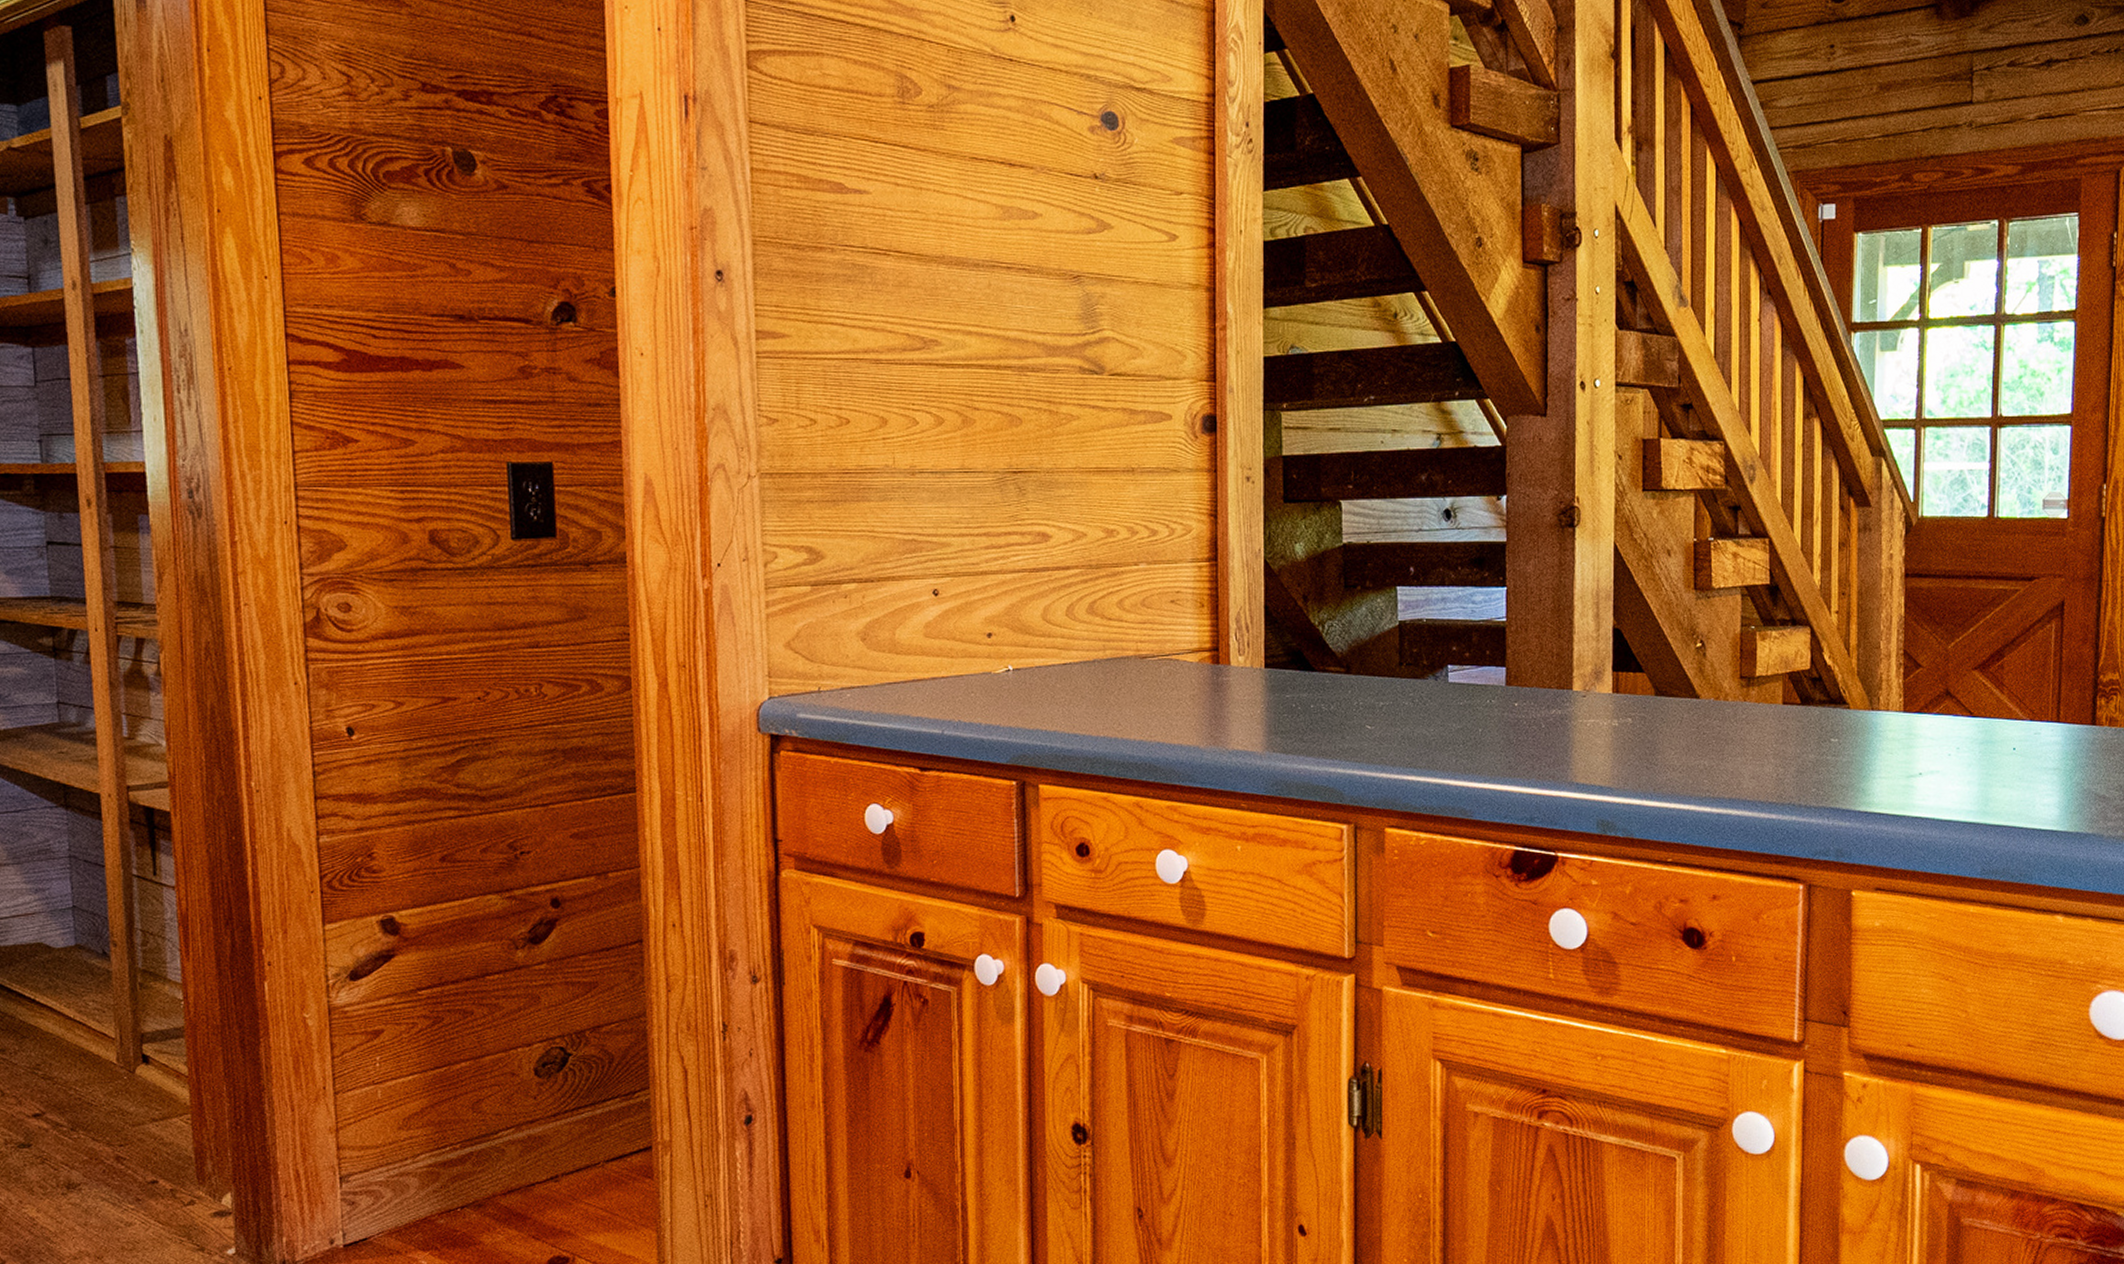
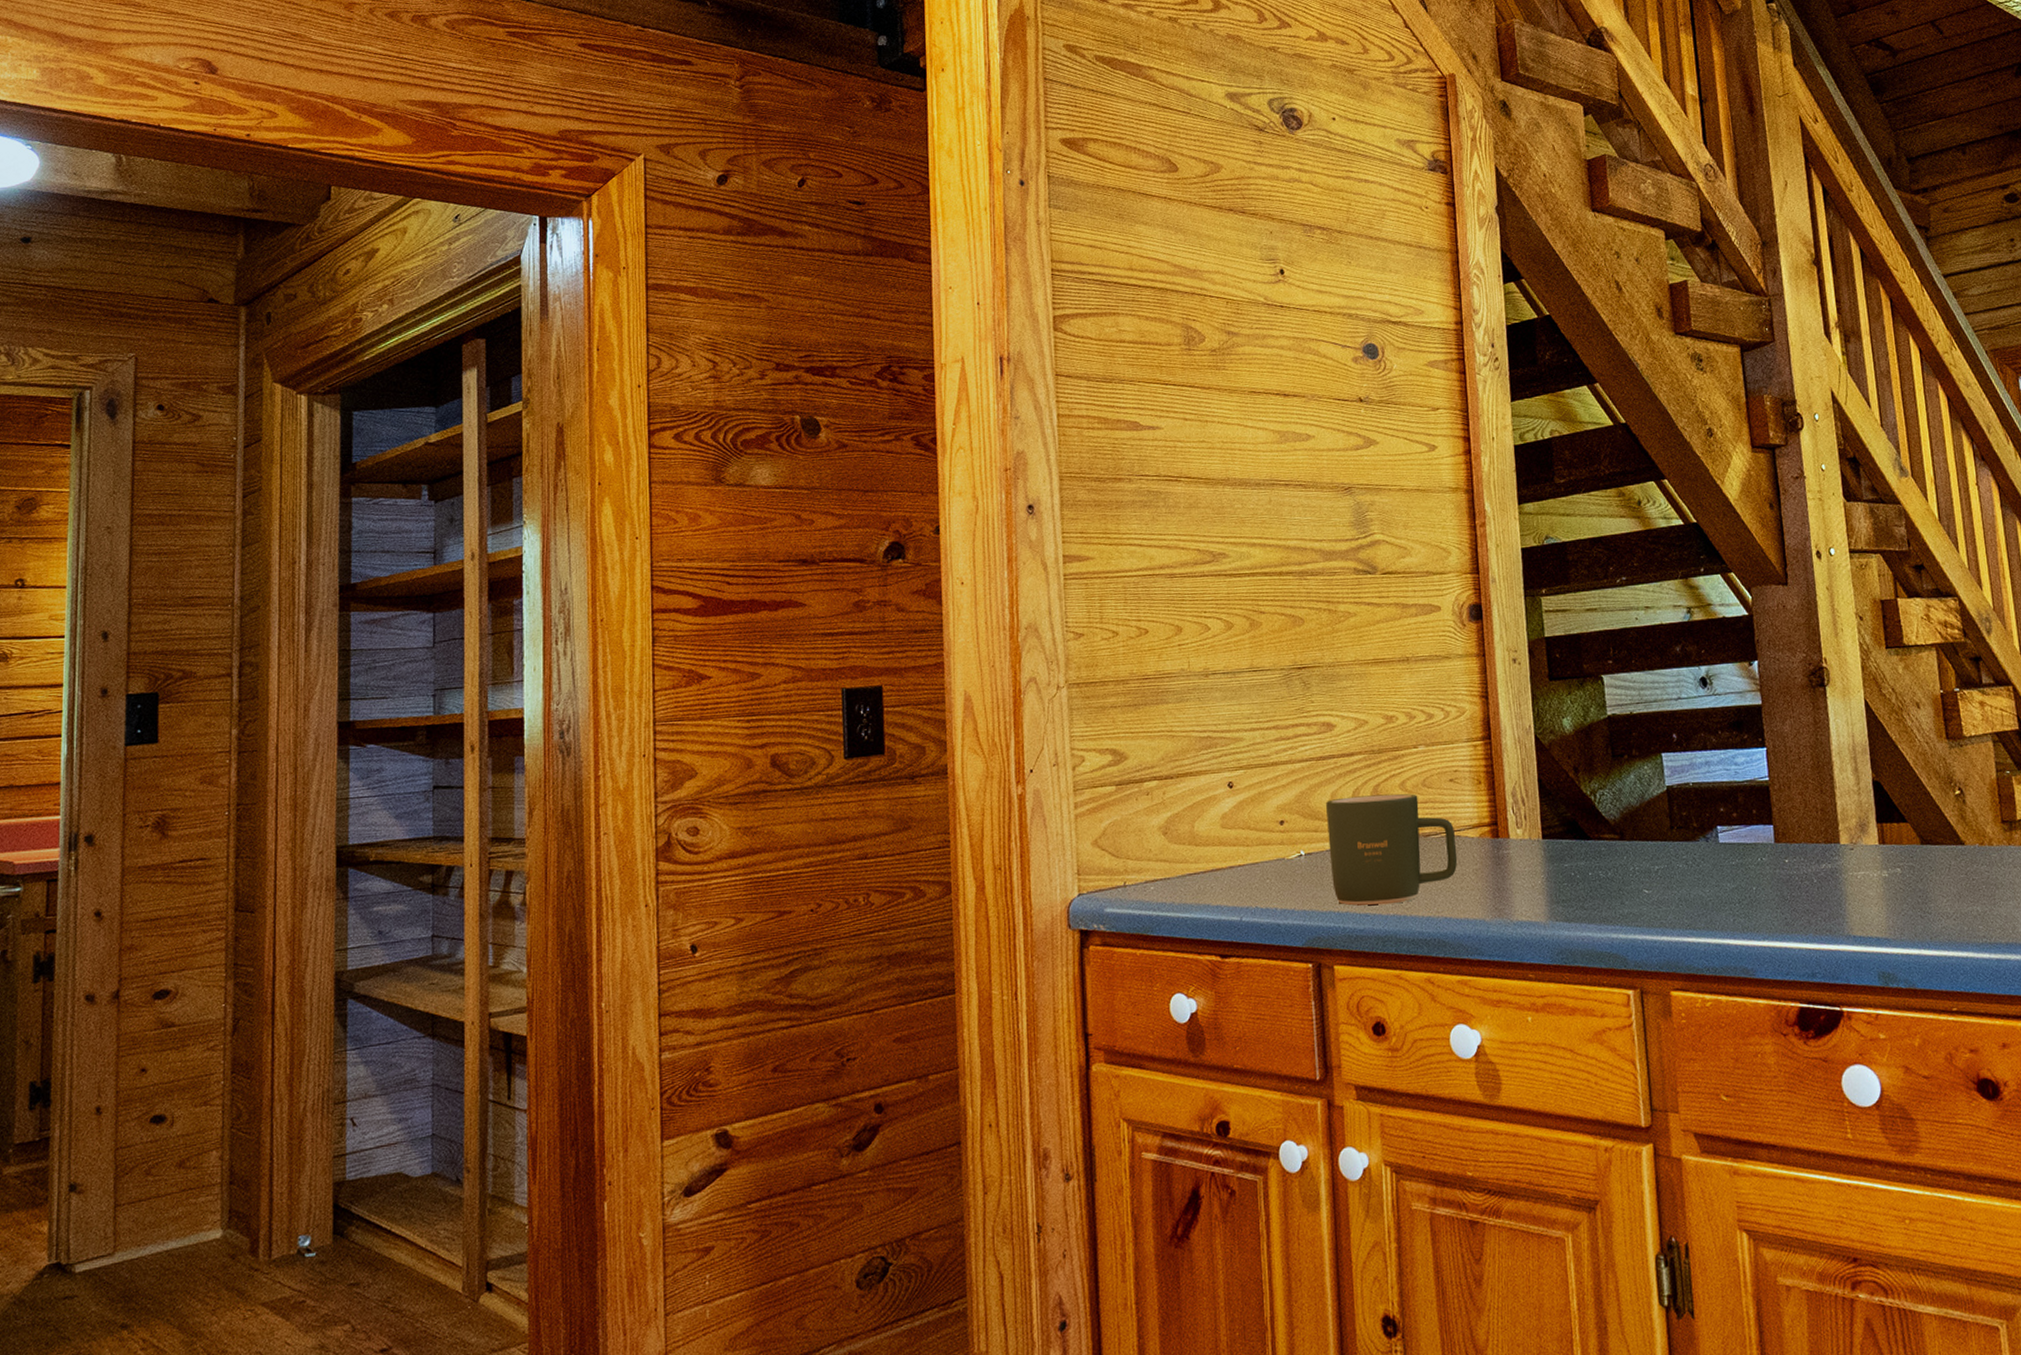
mug: none [1038,612,1174,726] -> present [1326,793,1458,907]

